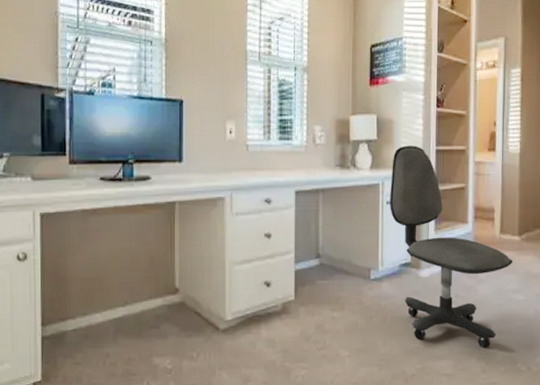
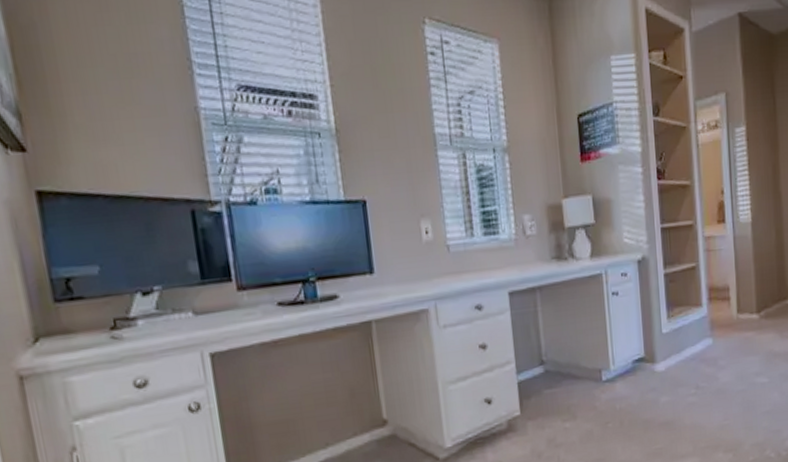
office chair: present [389,146,513,348] -> none [614,226,754,441]

